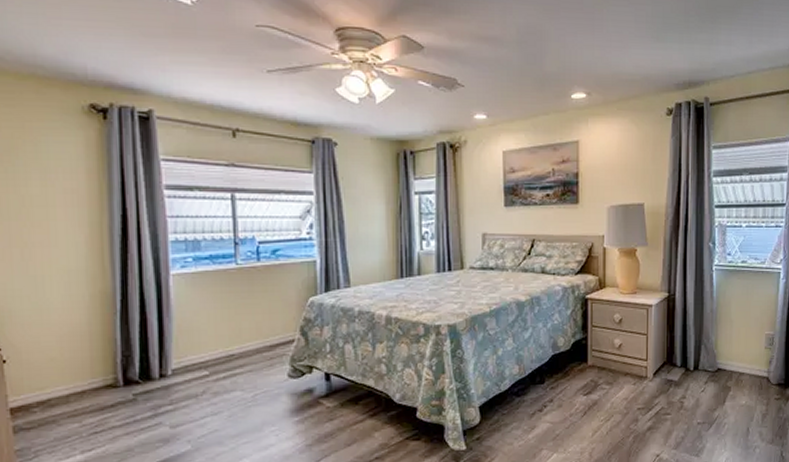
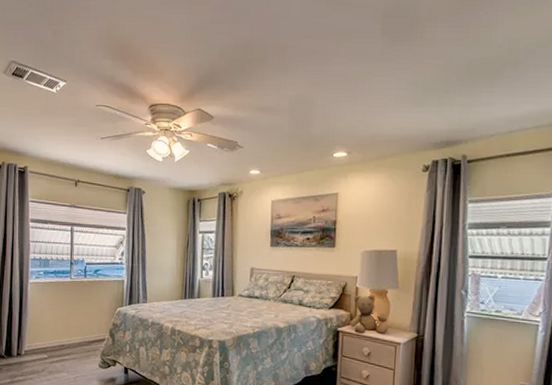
teddy bear: none [598,255,639,299] -> present [349,295,389,334]

